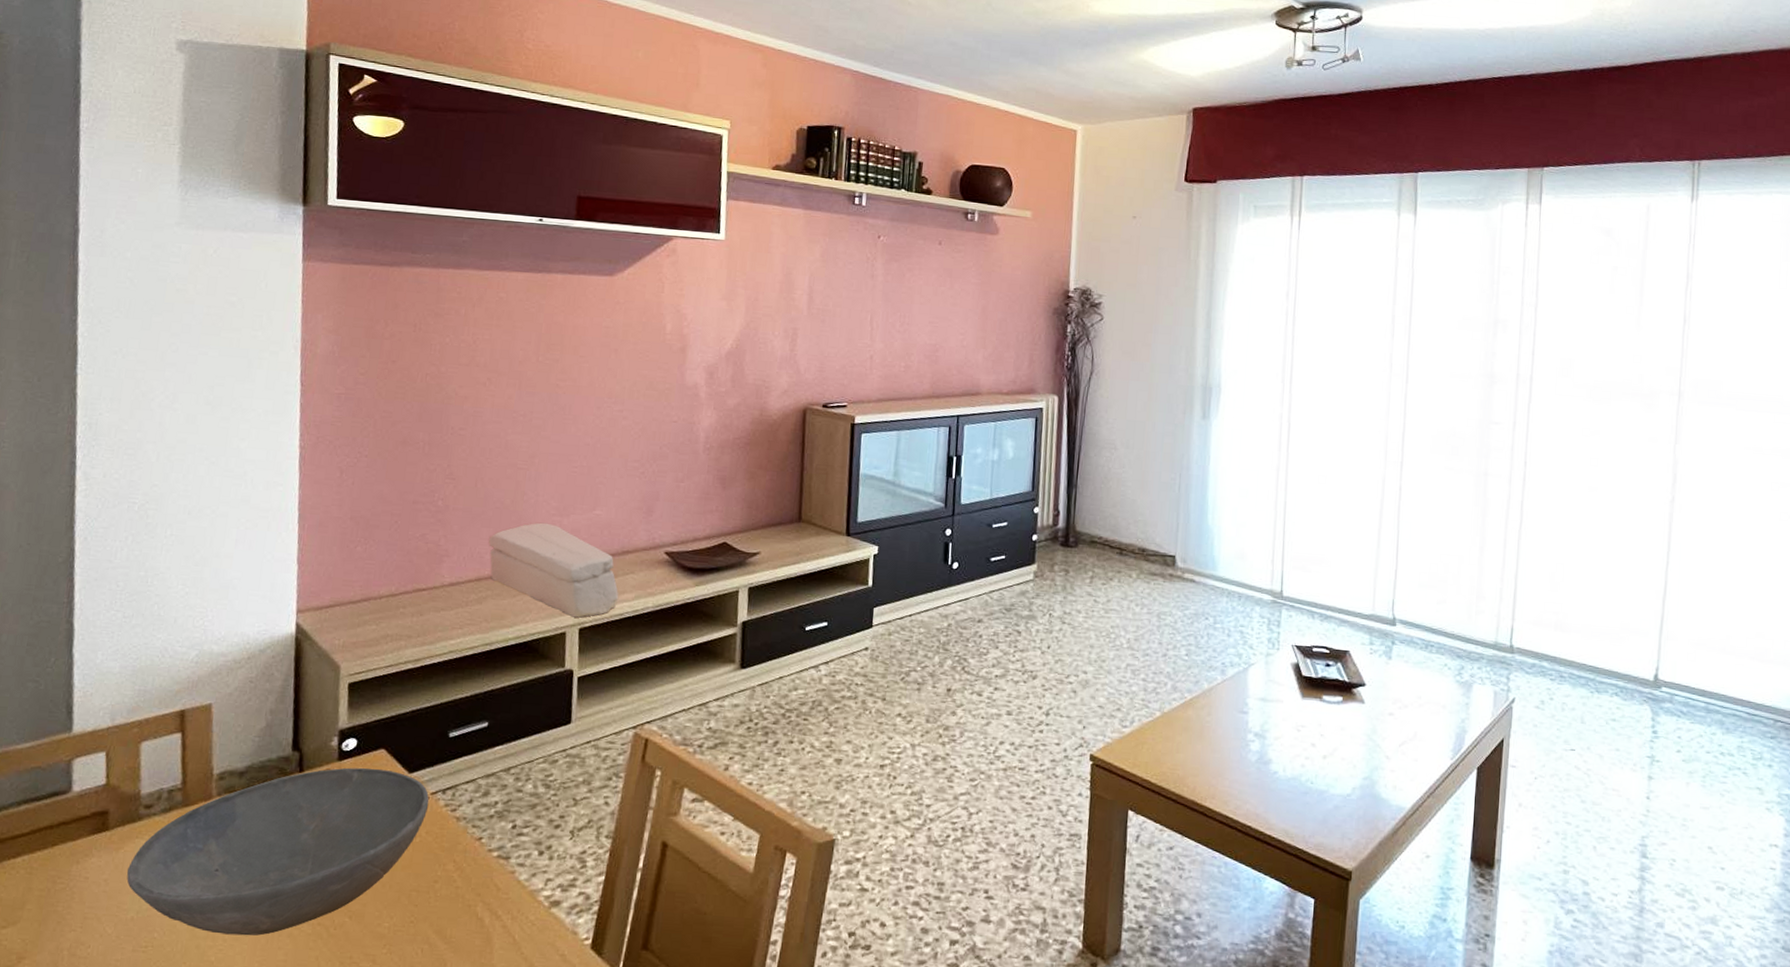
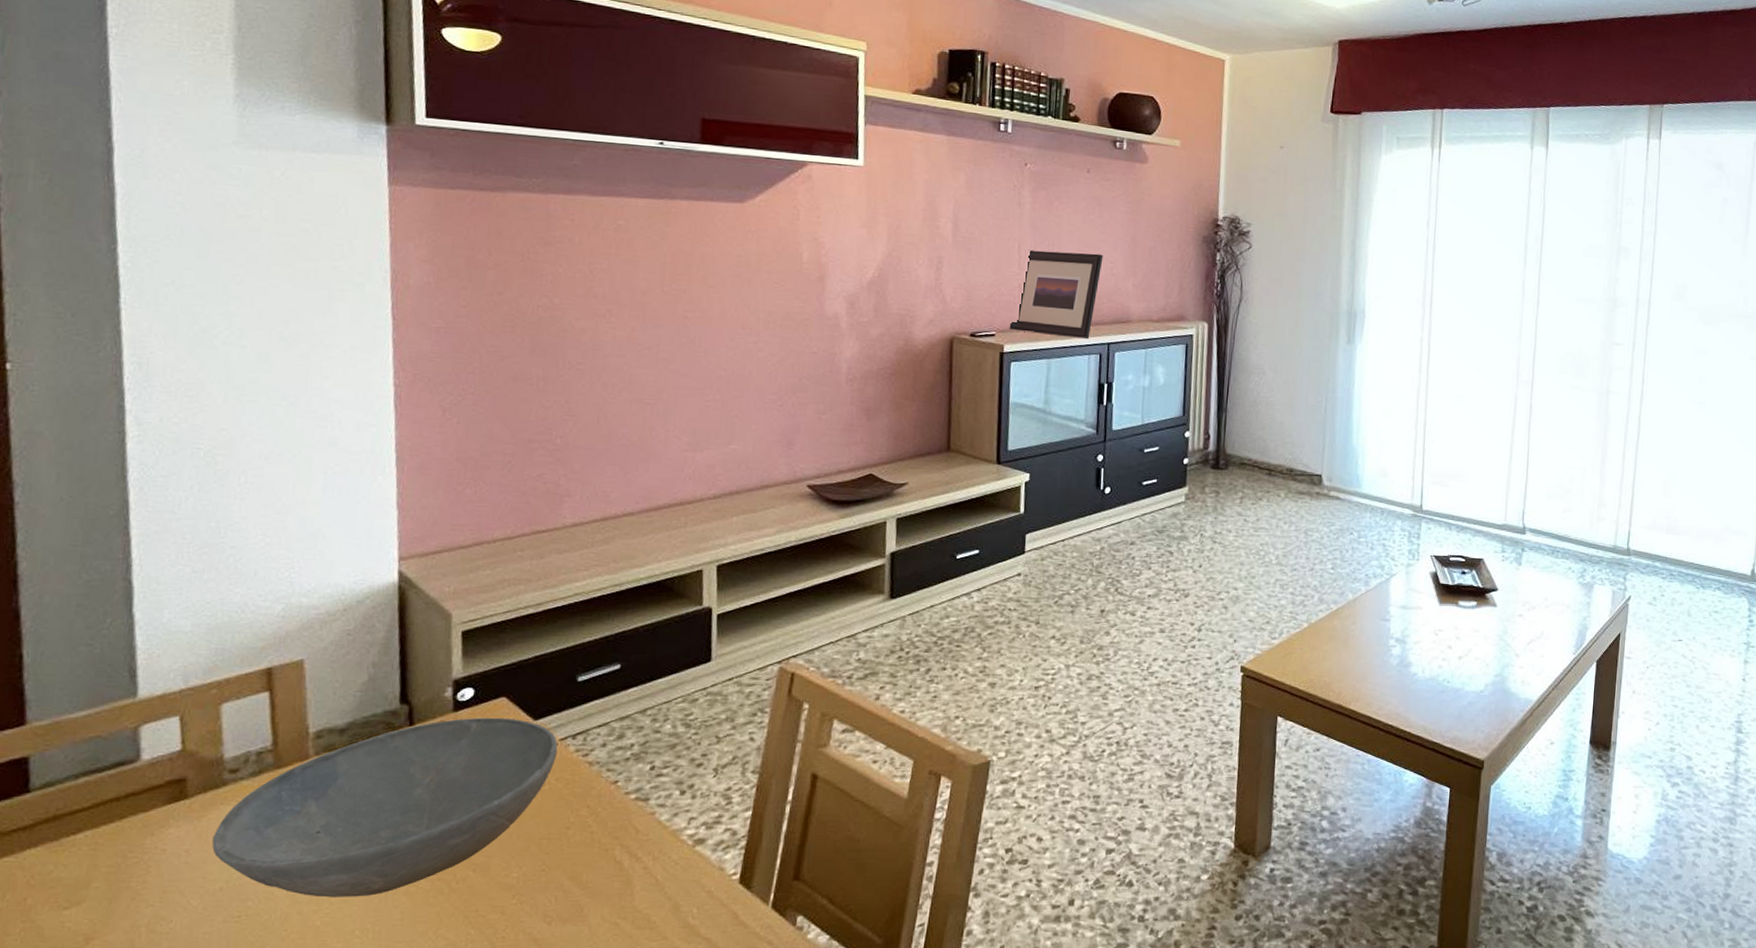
decorative box: present [488,522,619,618] -> none [614,458,759,555]
picture frame: none [860,322,954,412] -> present [1009,250,1103,340]

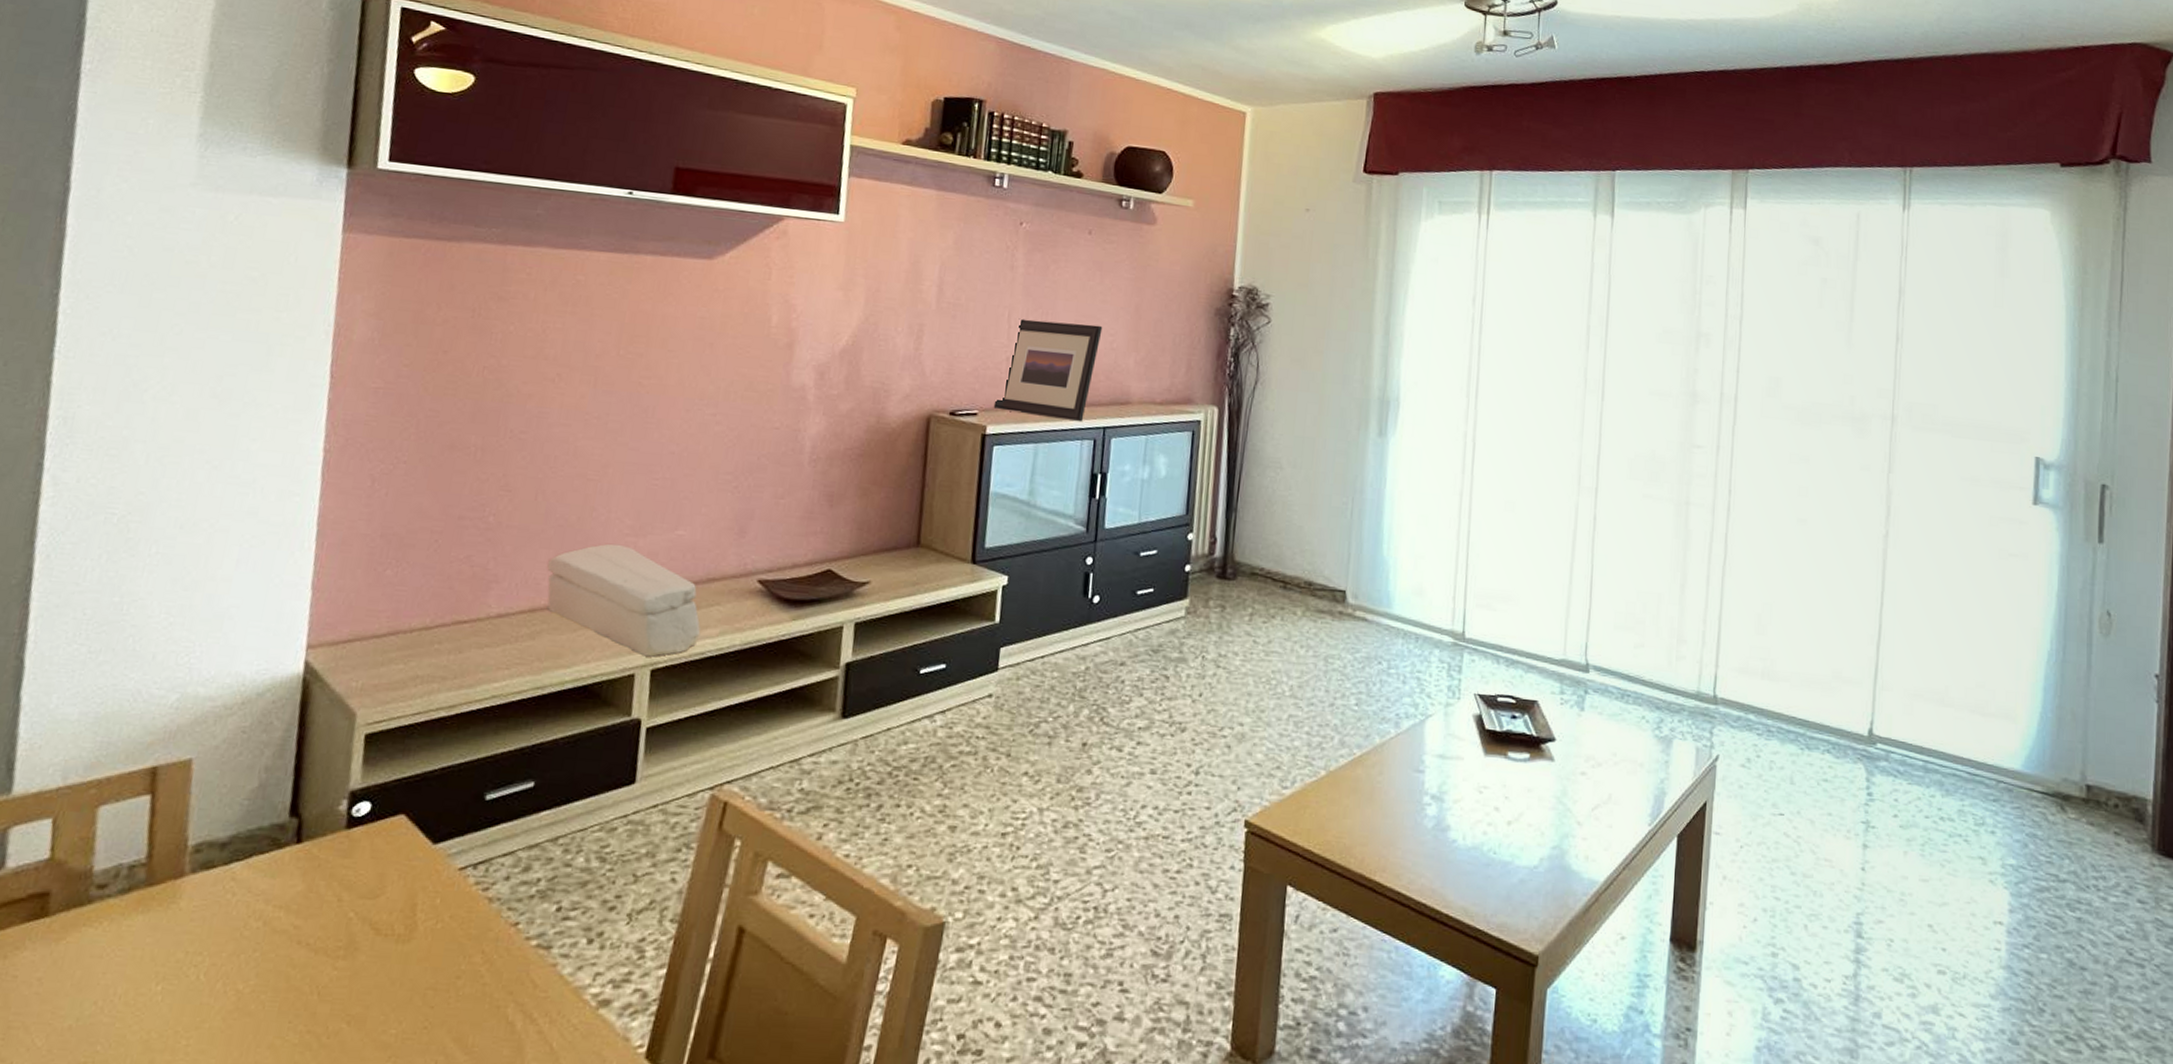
bowl: present [212,717,558,898] -> none [67,837,457,1048]
decorative box: none [614,458,759,555] -> present [547,543,701,657]

